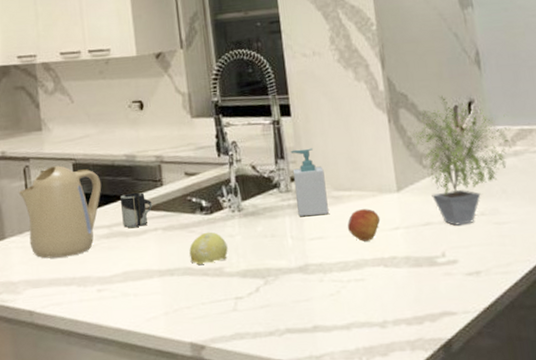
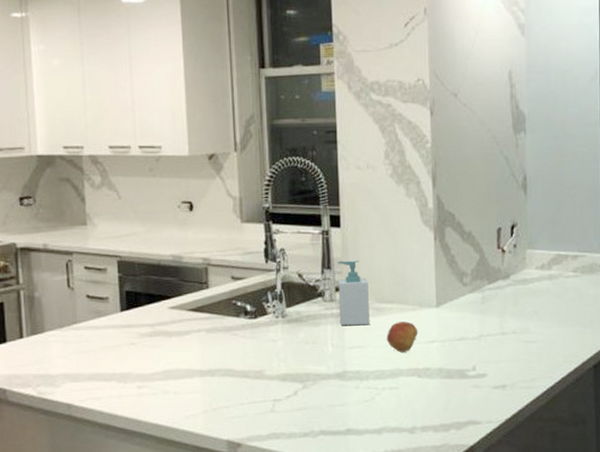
kettle: present [18,165,102,259] -> none [59,262,146,354]
cup: present [119,192,152,228] -> none [164,294,197,327]
fruit: present [189,232,228,265] -> none [231,335,269,367]
potted plant: present [407,95,516,226] -> none [450,217,552,342]

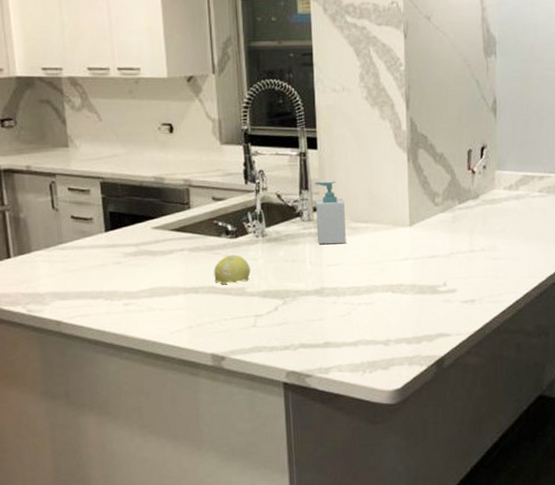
fruit: none [231,335,269,367] -> present [214,254,251,284]
fruit: present [386,322,418,352] -> none [361,240,392,269]

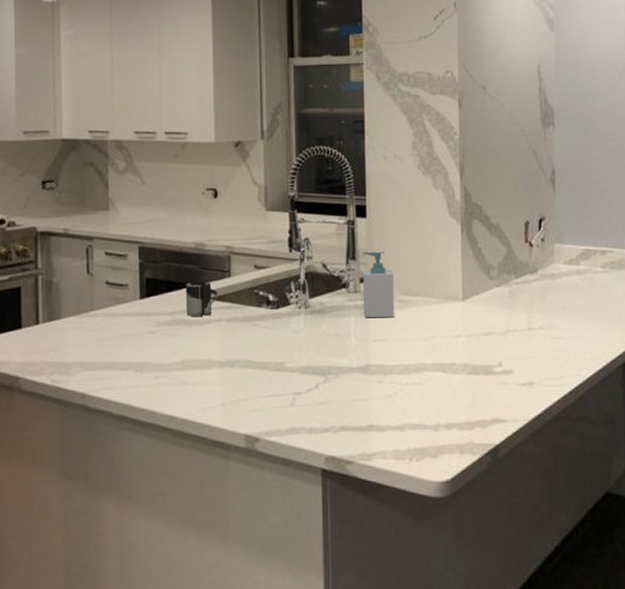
cup: none [147,214,179,247] -> present [185,282,218,316]
fruit: present [214,254,251,284] -> none [252,326,291,358]

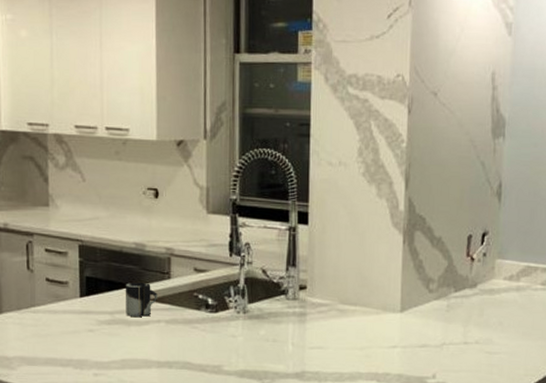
soap bottle: present [362,251,394,317] -> none [301,259,333,325]

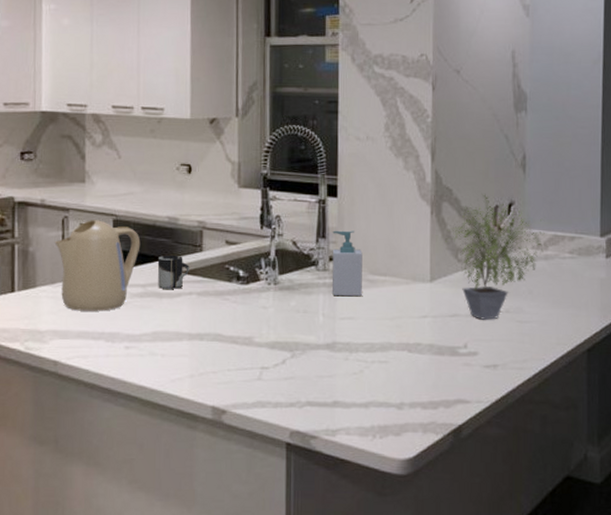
kettle: none [19,245,107,338] -> present [54,220,141,311]
soap bottle: none [301,259,333,325] -> present [331,230,363,296]
potted plant: none [417,223,521,351] -> present [445,194,548,320]

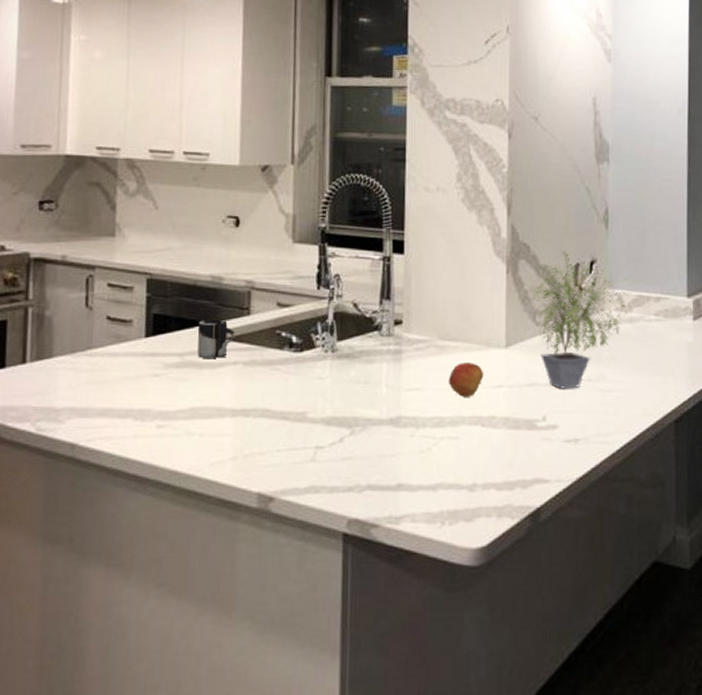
kettle: present [54,220,141,311] -> none [76,279,179,385]
soap bottle: present [331,230,363,296] -> none [396,291,431,364]
fruit: none [378,295,411,326] -> present [448,363,484,397]

